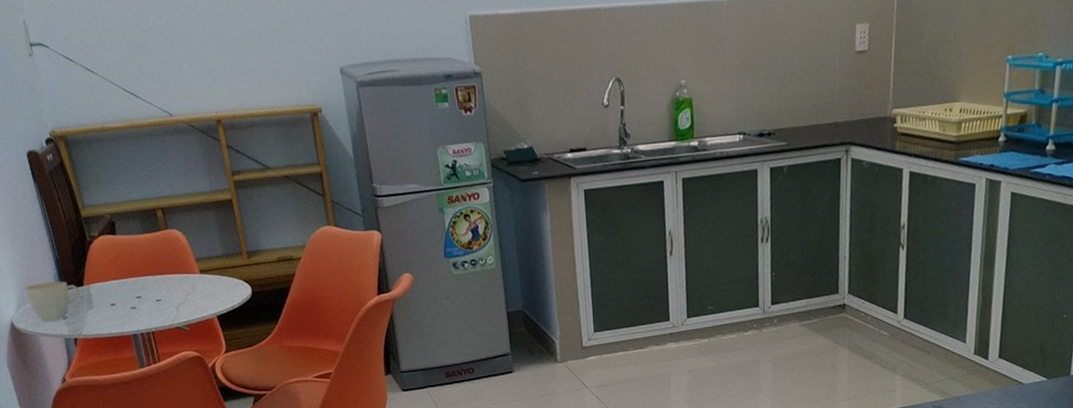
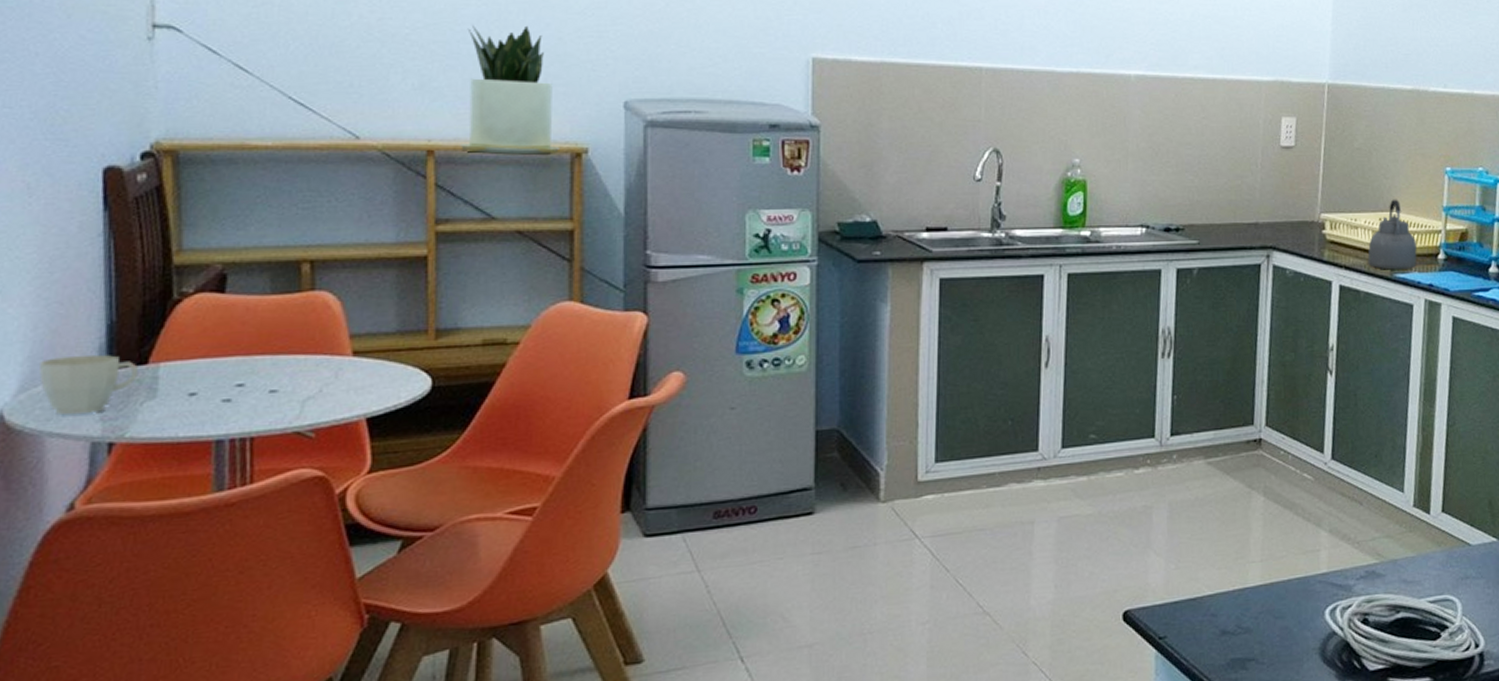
planter: none [225,14,303,120] -> present [459,25,561,156]
kettle: none [934,90,980,155] -> present [1367,199,1417,271]

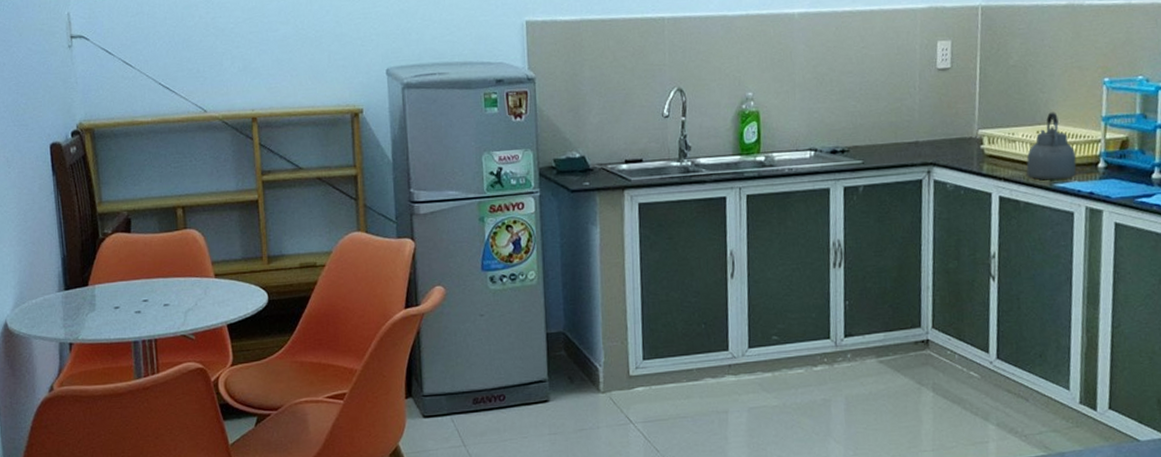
cup: present [38,355,138,416] -> none [24,280,82,324]
planter: present [459,25,561,156] -> none [272,13,344,119]

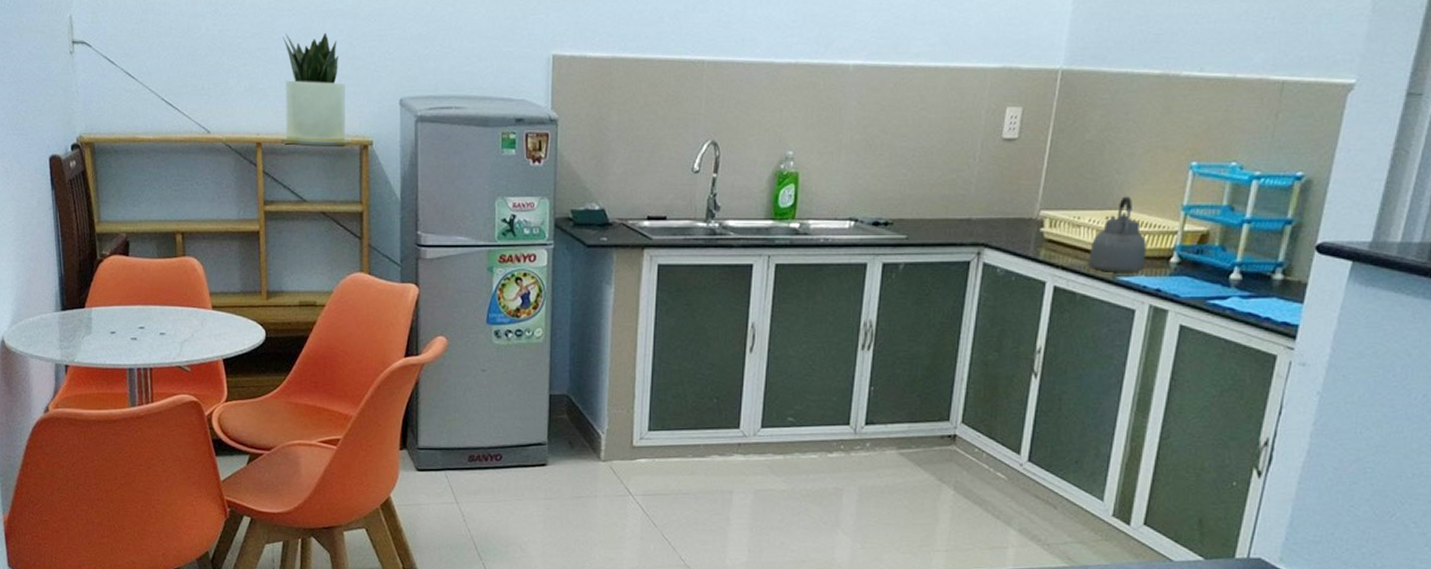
planter: none [272,13,344,119] -> present [279,32,352,148]

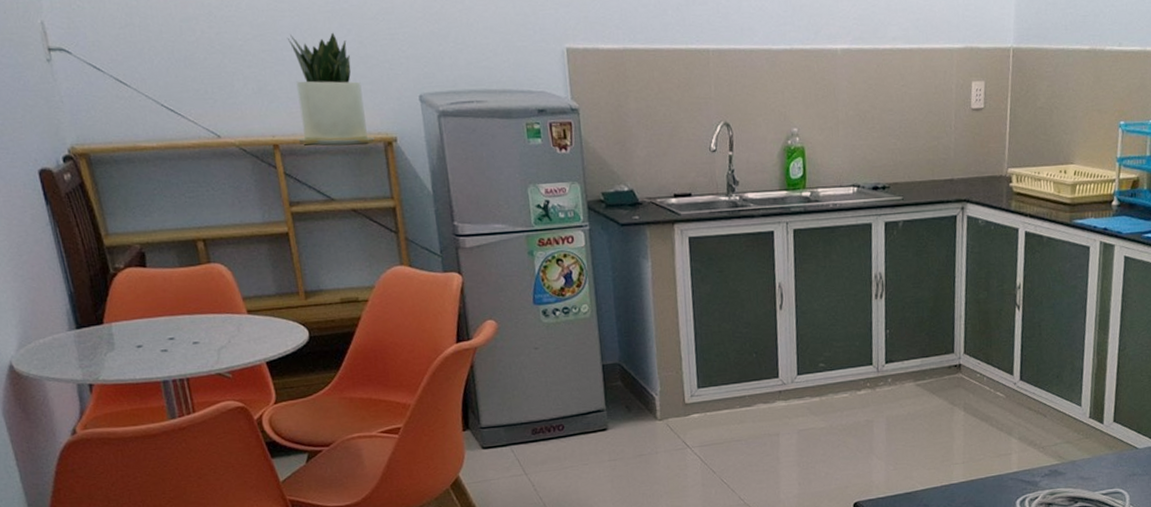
kettle: present [1088,196,1146,274] -> none [1049,152,1094,217]

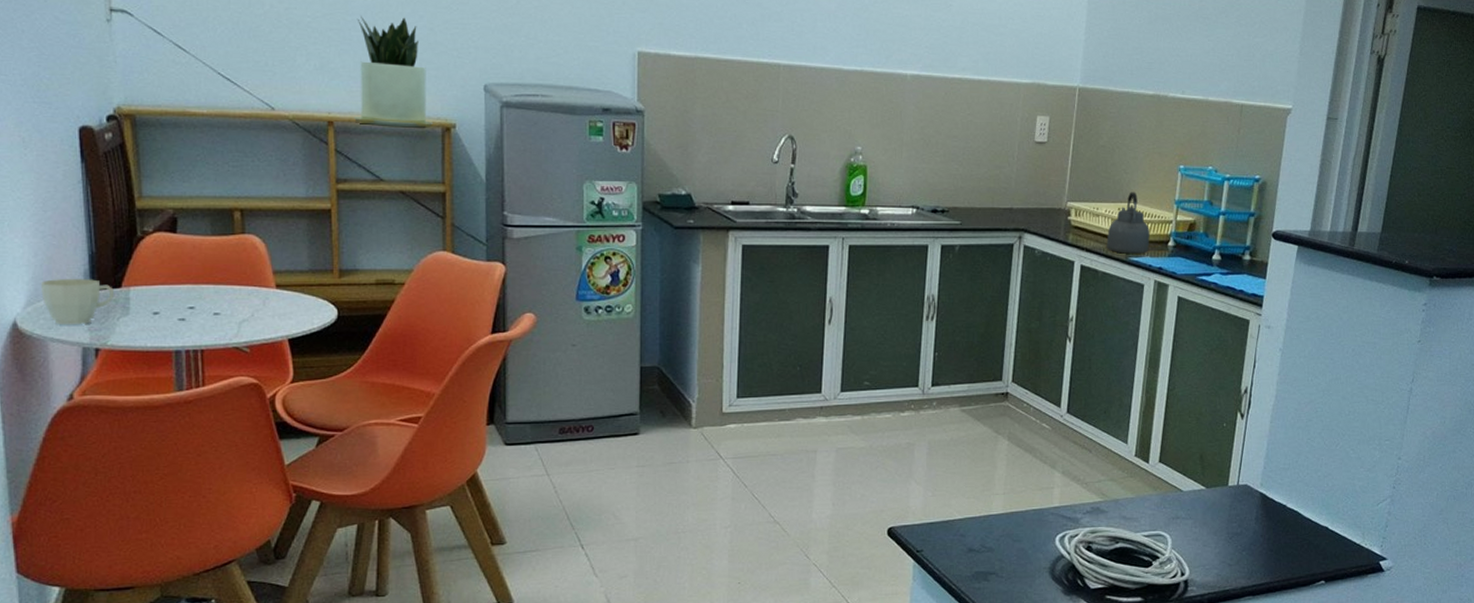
cup: none [28,318,98,365] -> present [40,279,114,326]
kettle: none [1049,152,1094,217] -> present [1106,192,1150,255]

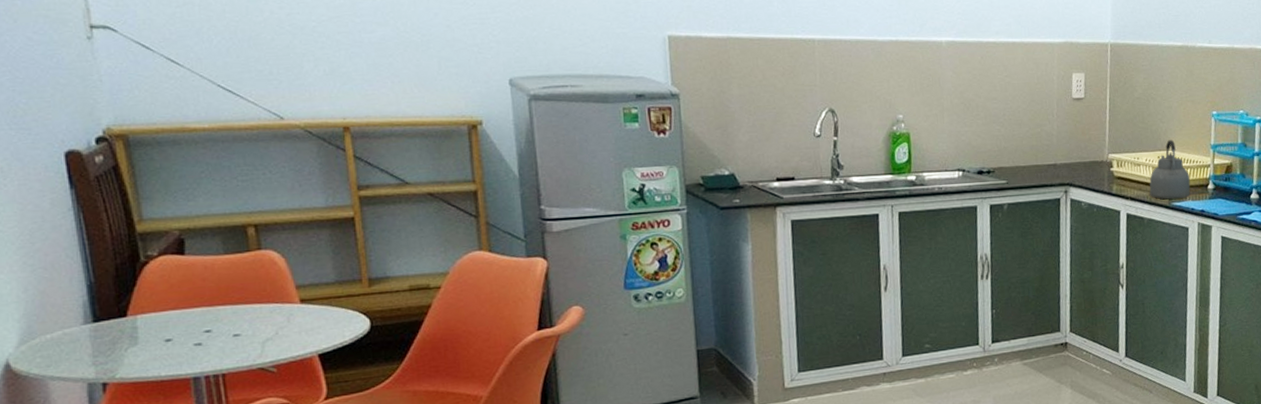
cup: present [40,279,114,326] -> none [33,310,119,362]
planter: present [353,16,434,129] -> none [366,15,459,129]

